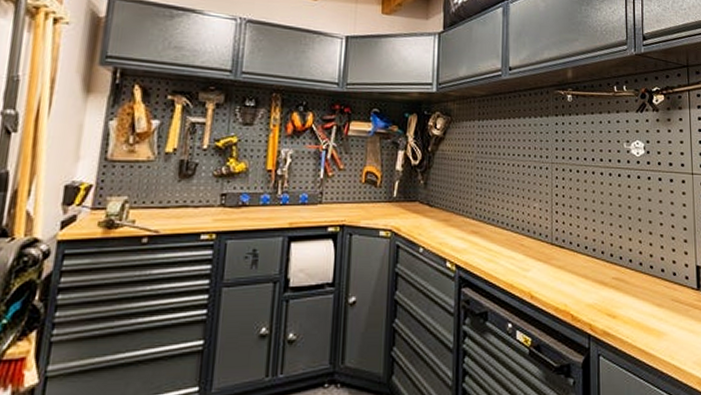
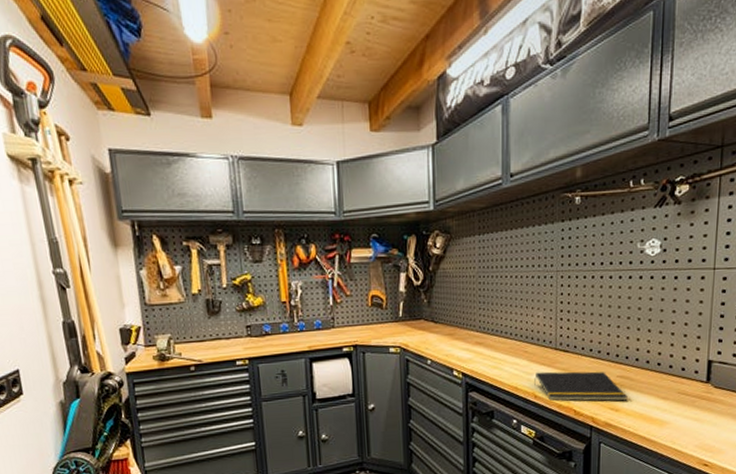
notepad: none [530,268,624,307] -> present [534,371,628,402]

